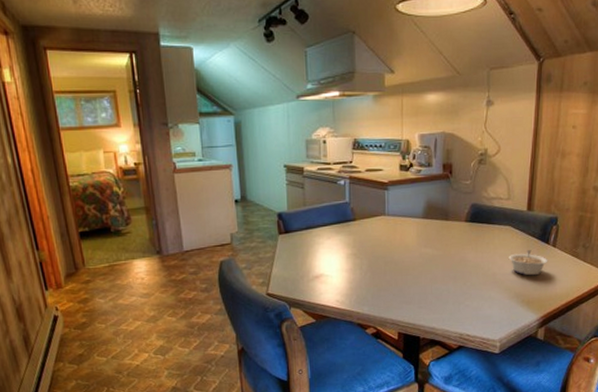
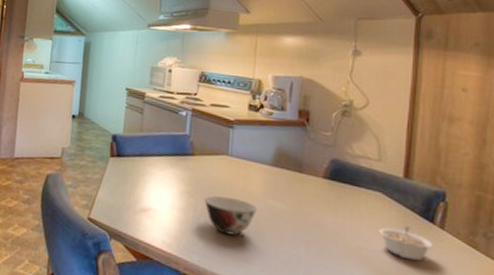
soup bowl: none [368,252,413,284] -> present [204,196,257,236]

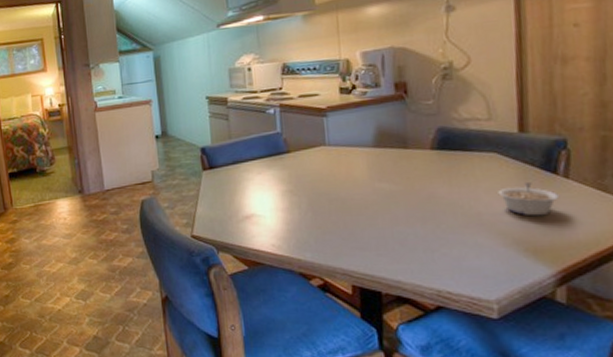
soup bowl: present [204,196,257,236] -> none [308,188,365,226]

